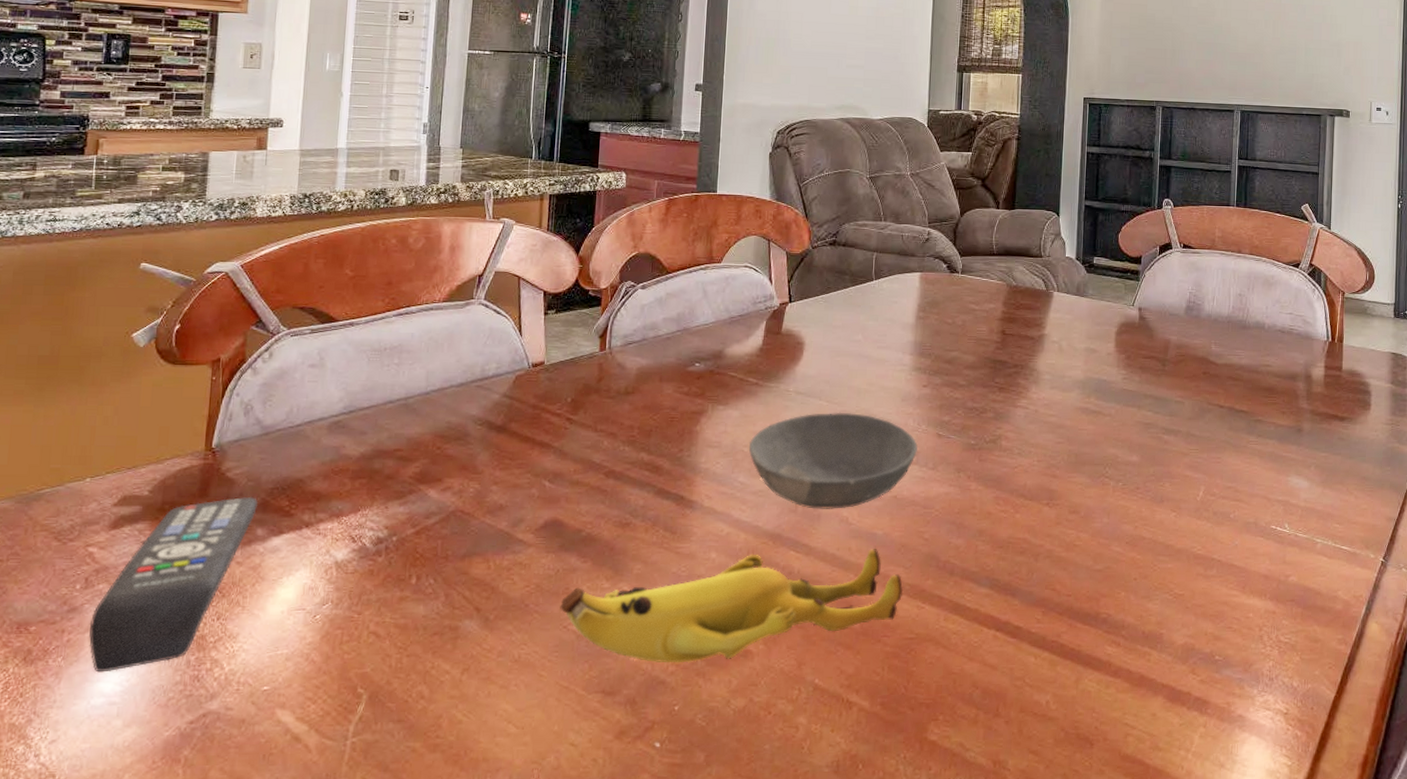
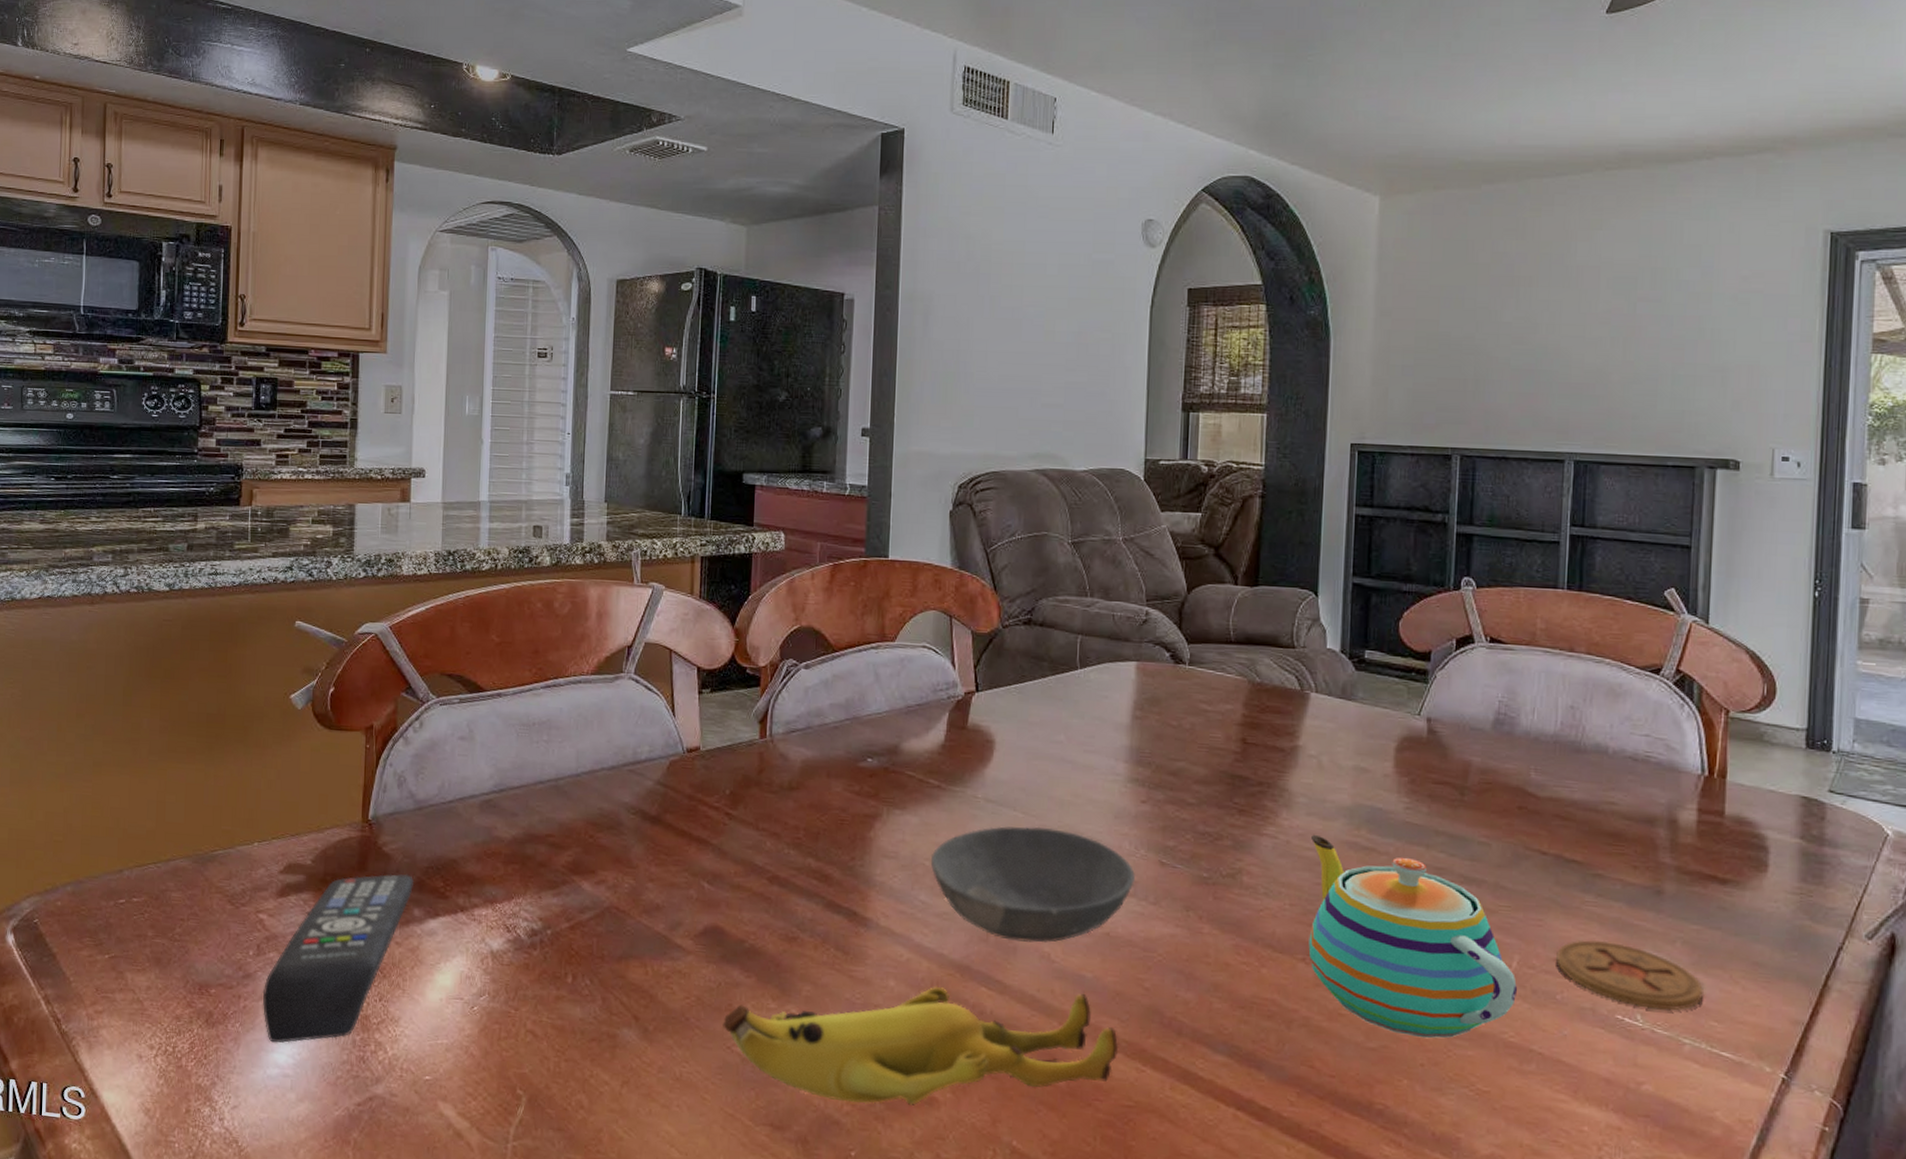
teapot: none [1051,403,1203,558] -> present [1308,834,1517,1039]
coaster: none [1229,469,1330,519] -> present [1555,939,1705,1011]

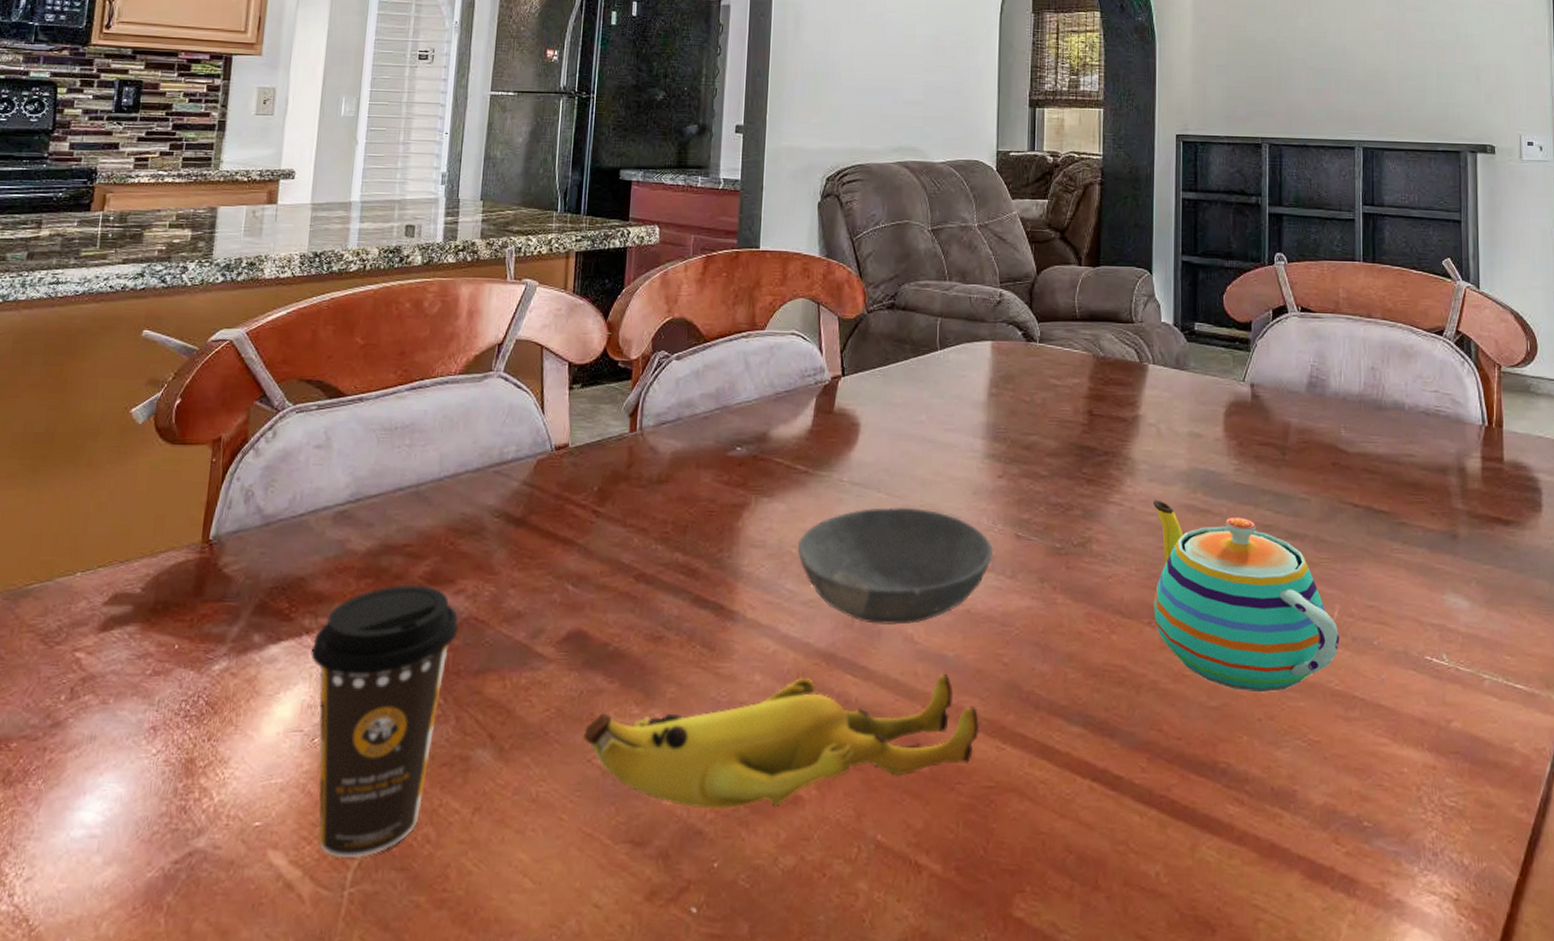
remote control: present [262,874,415,1043] -> none [72,596,257,799]
coffee cup: none [466,872,601,1116] -> present [310,584,459,859]
coaster: present [1555,939,1705,1011] -> none [1370,585,1498,648]

